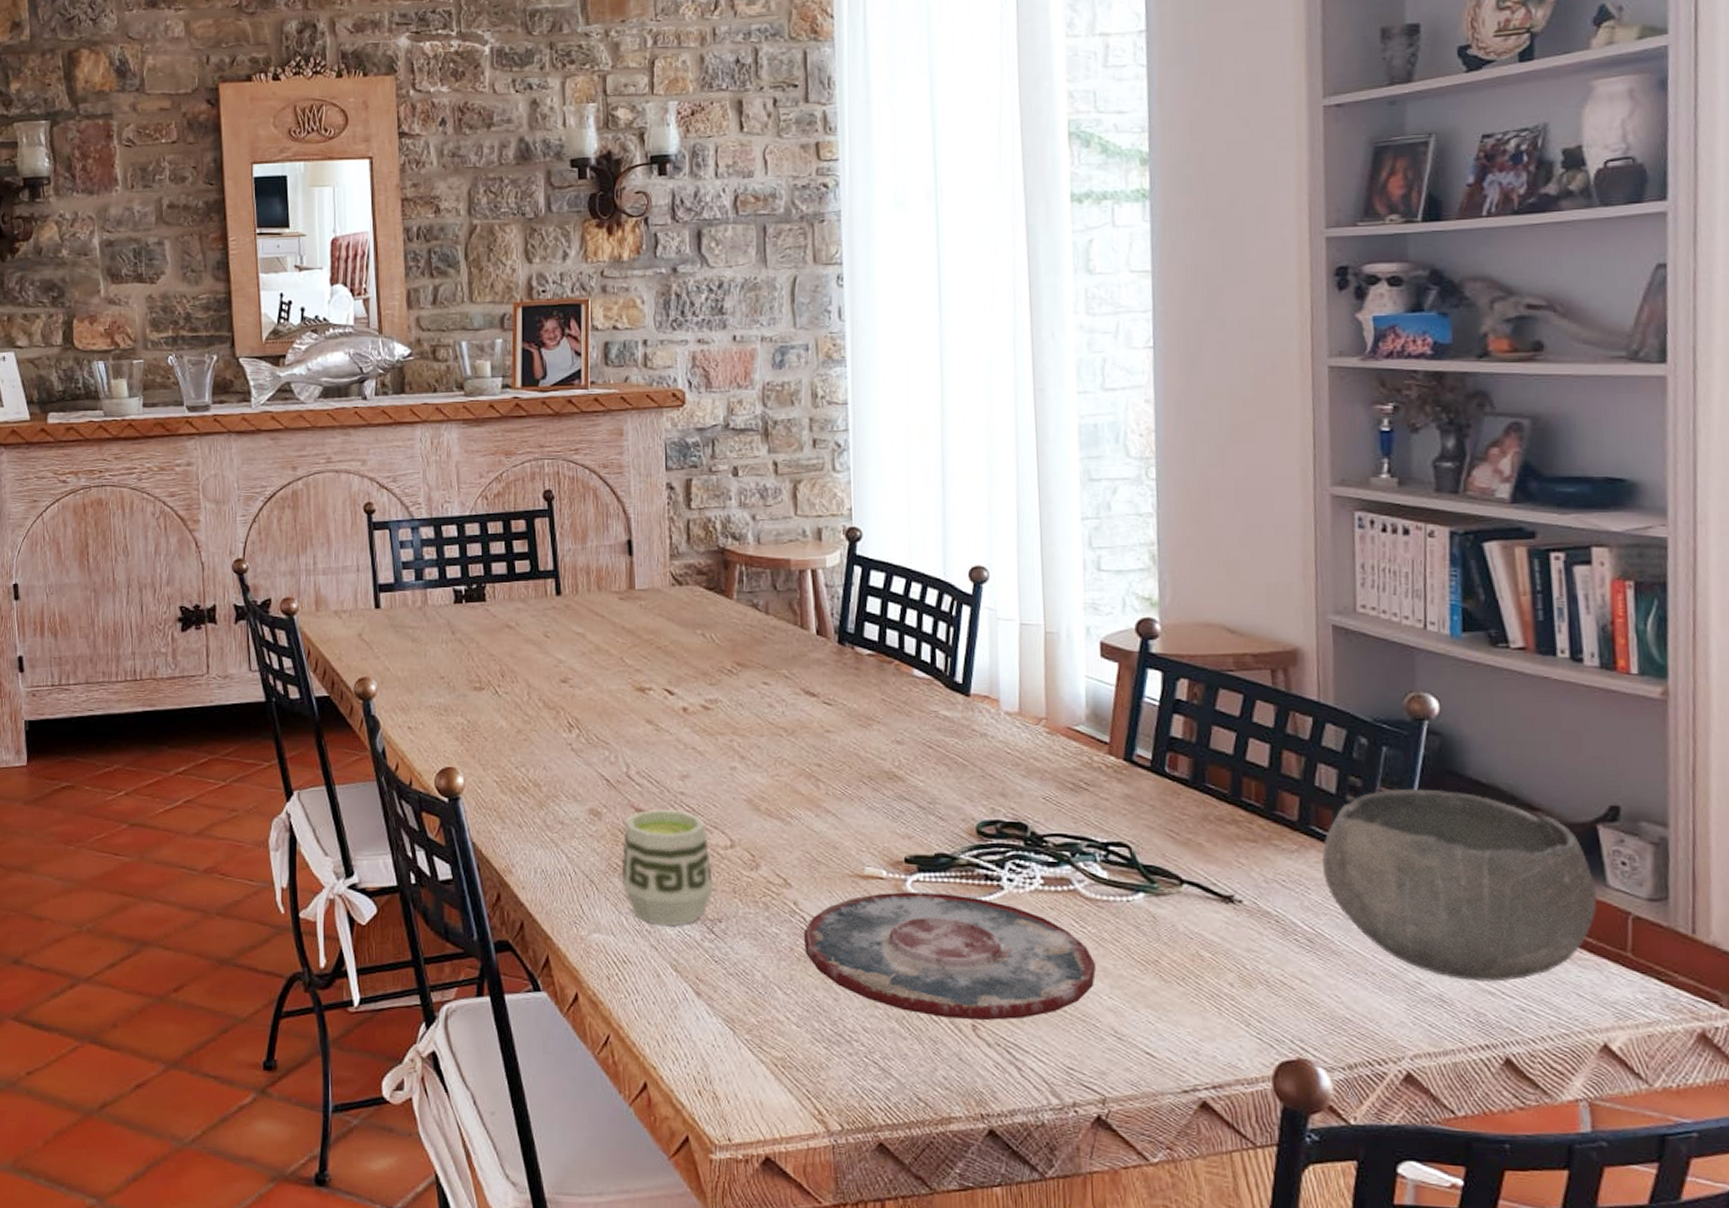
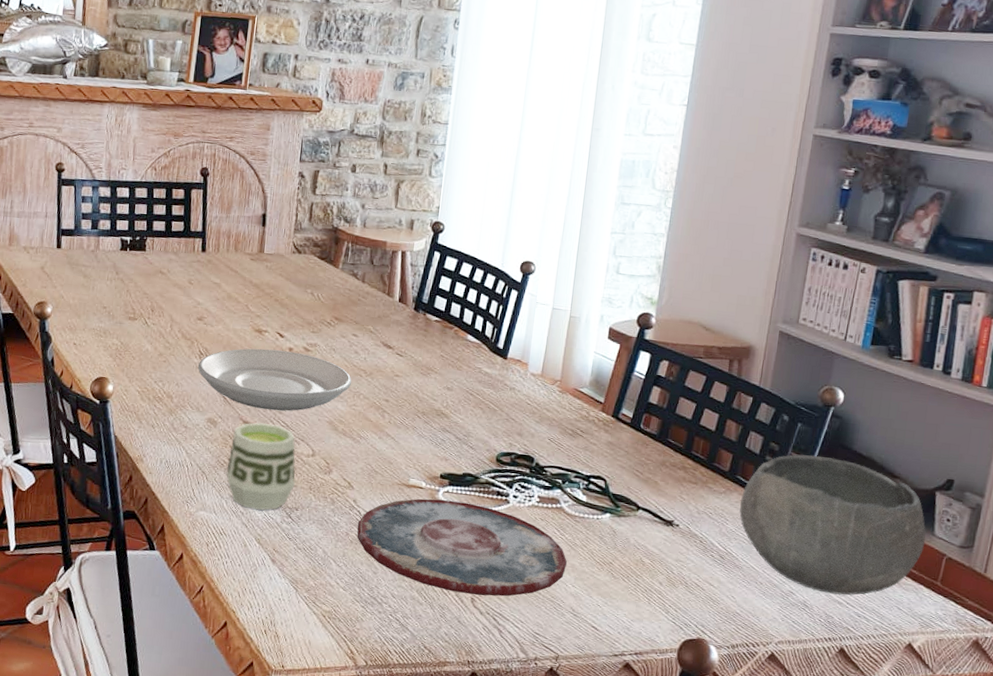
plate: none [568,712,770,792] -> present [197,348,352,411]

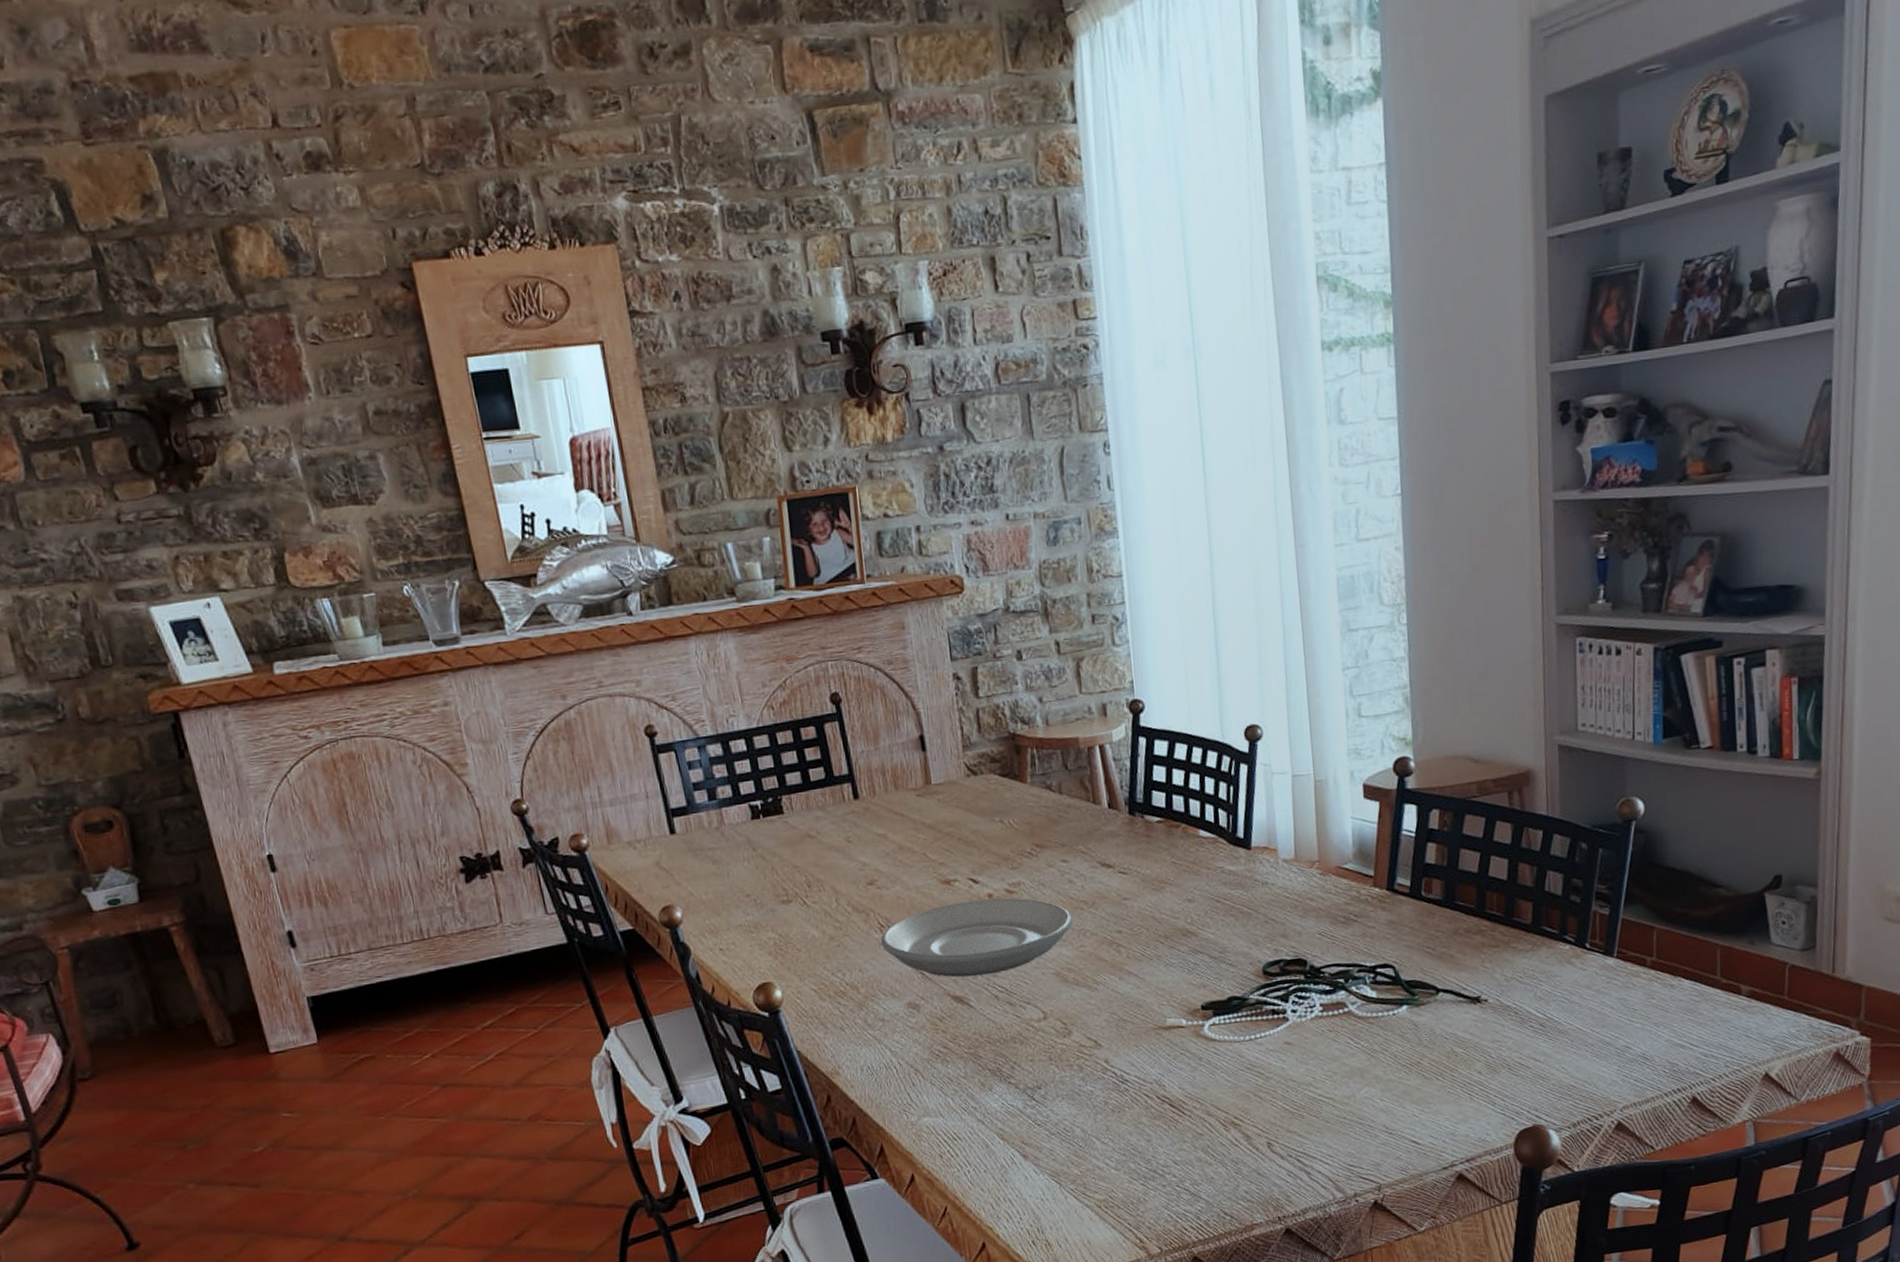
cup: present [226,423,296,510] -> none [942,991,1031,1101]
plate: present [357,498,567,597] -> none [1116,1031,1369,1141]
bowl: present [739,454,926,595] -> none [1551,879,1763,1039]

